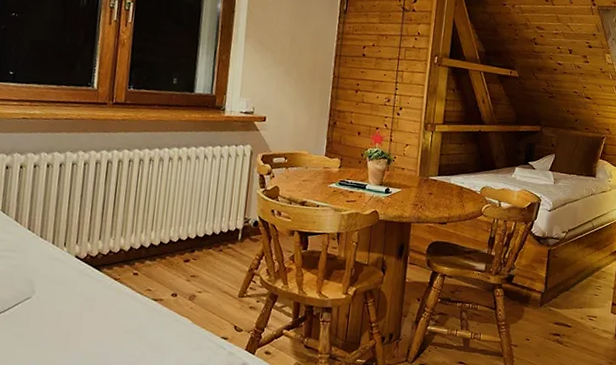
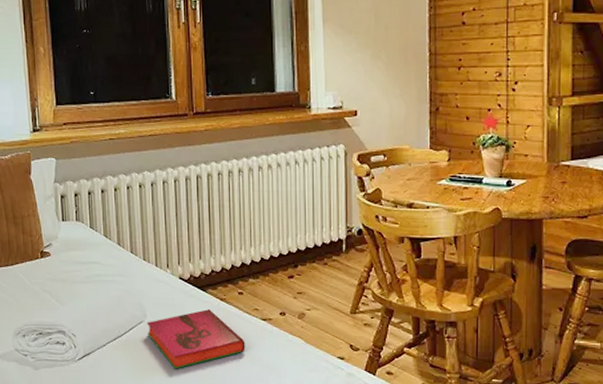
hardback book: none [32,287,134,346] -> present [146,308,245,369]

